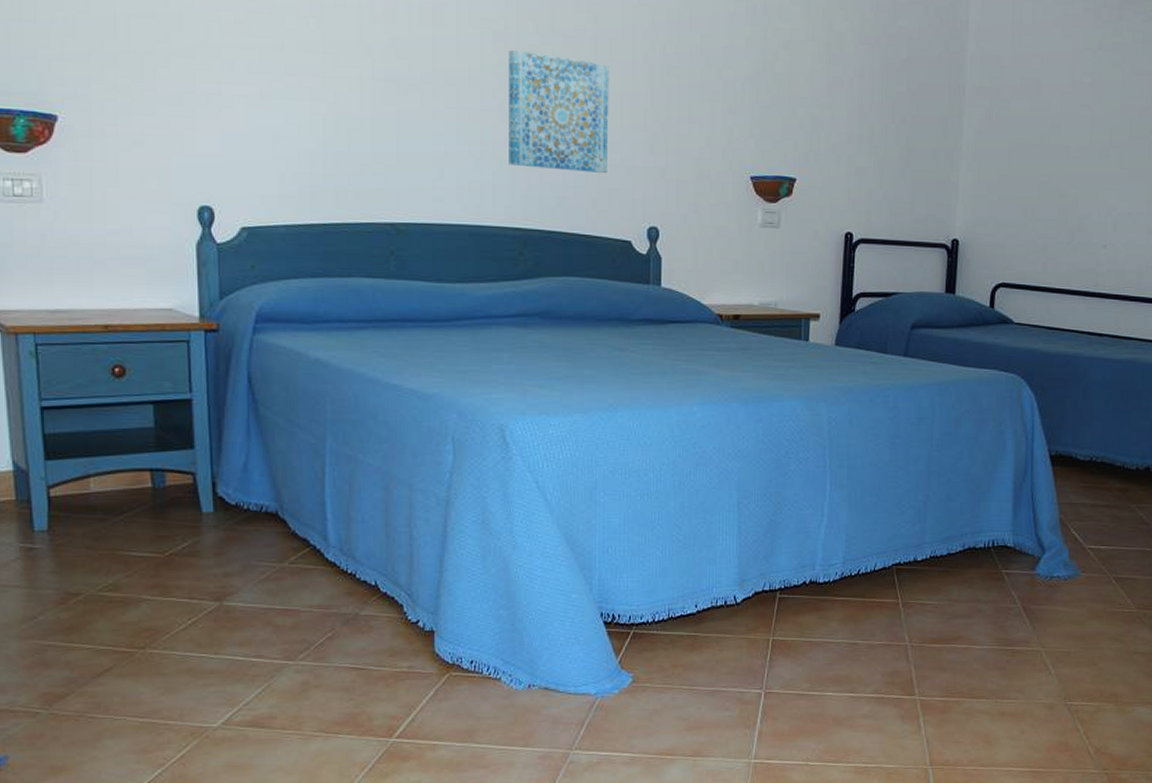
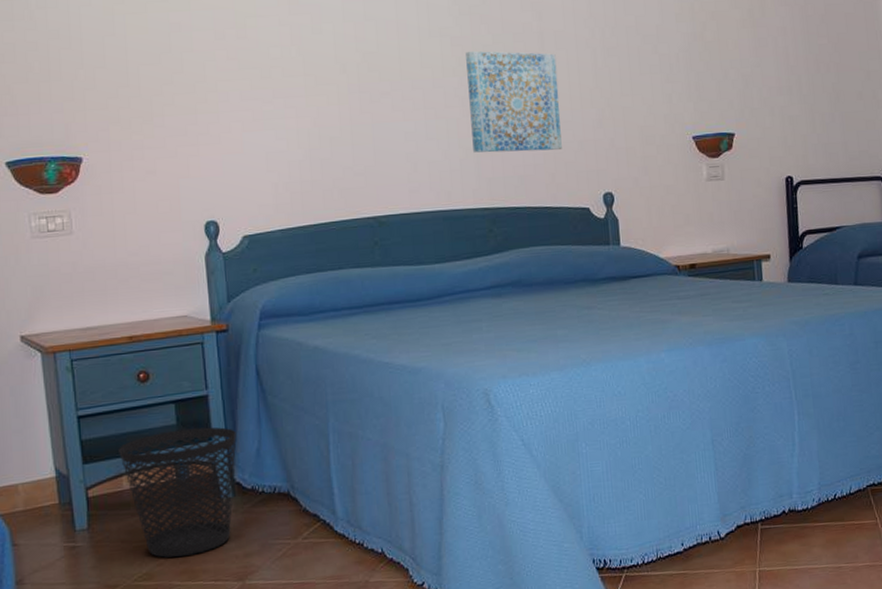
wastebasket: none [87,433,222,571] -> present [119,427,237,558]

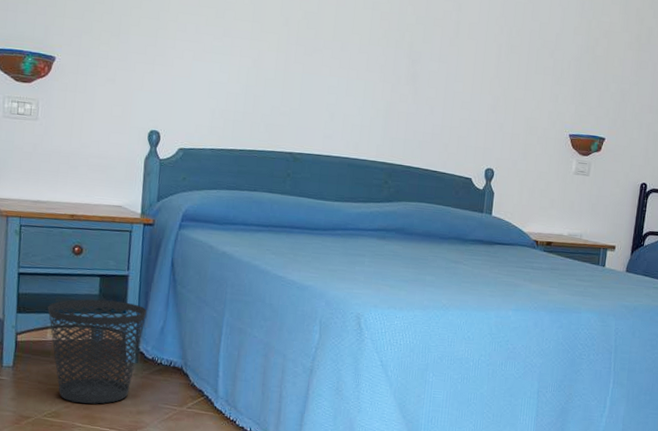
wall art: present [466,50,562,153] -> none [383,26,467,125]

